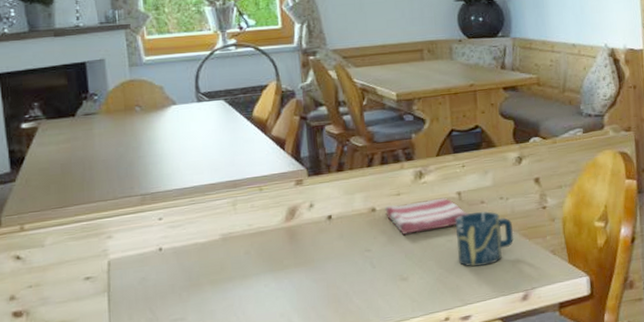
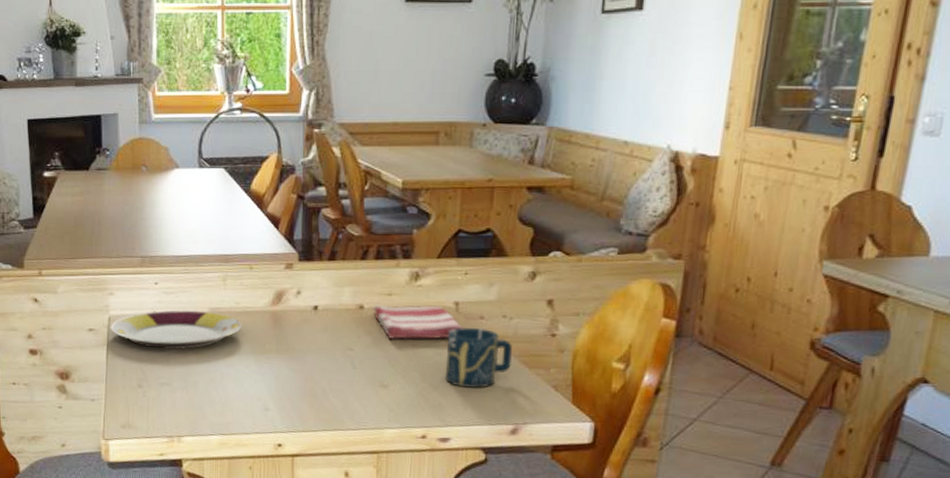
plate: none [111,238,256,286] -> present [111,309,241,349]

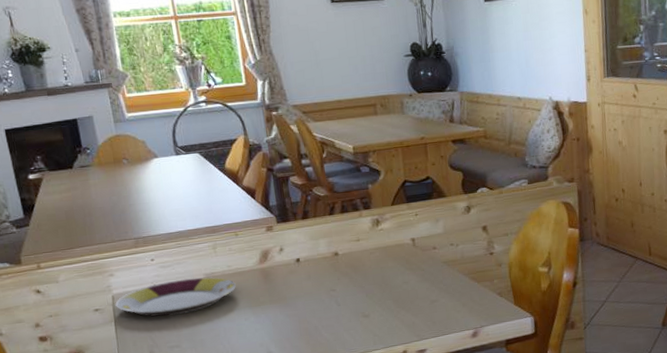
dish towel: present [372,304,464,340] -> none [346,243,422,276]
cup: present [446,327,513,389] -> none [410,256,464,307]

